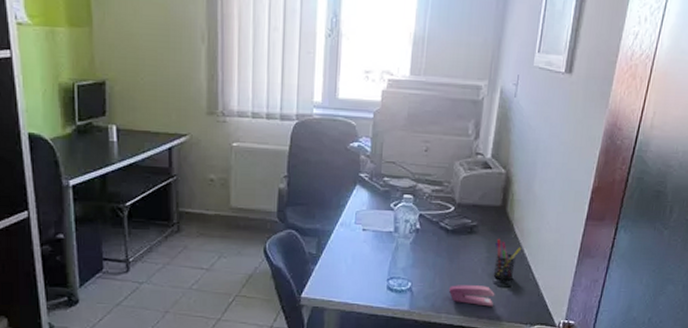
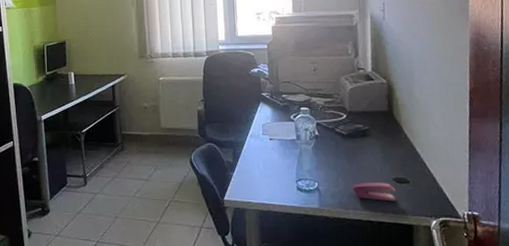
pen holder: present [493,239,522,281] -> none [389,140,414,177]

